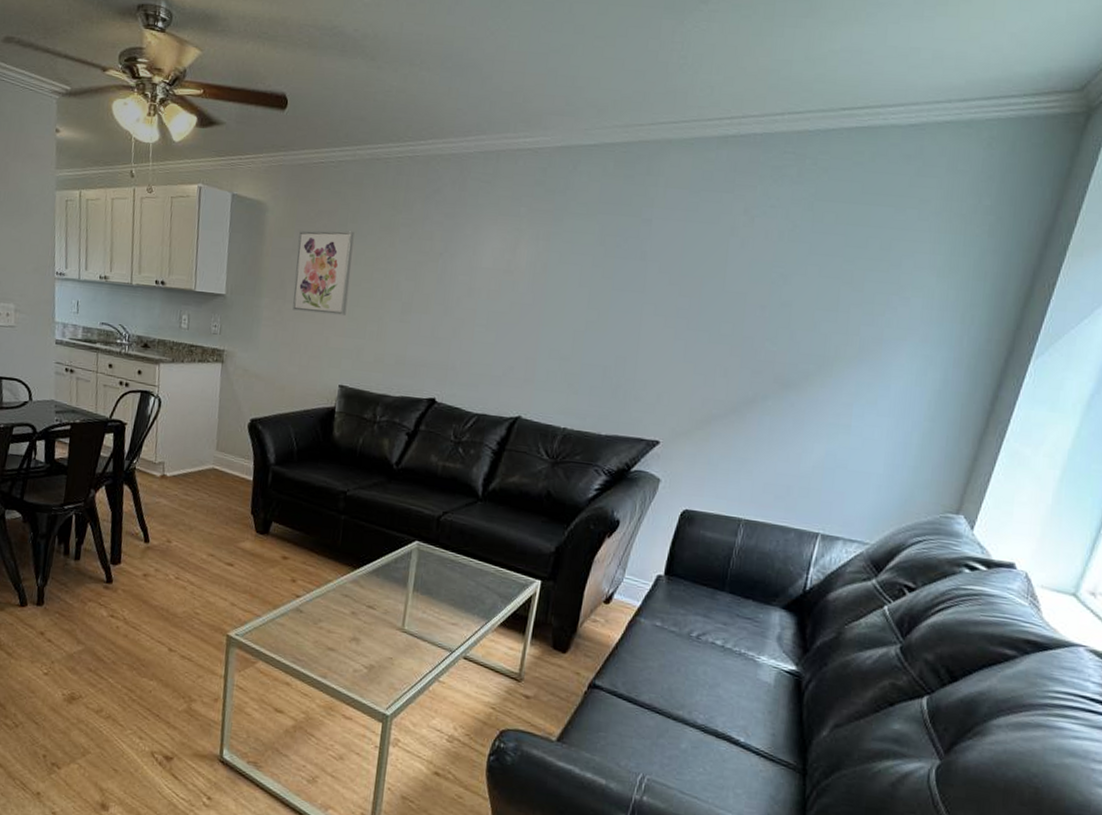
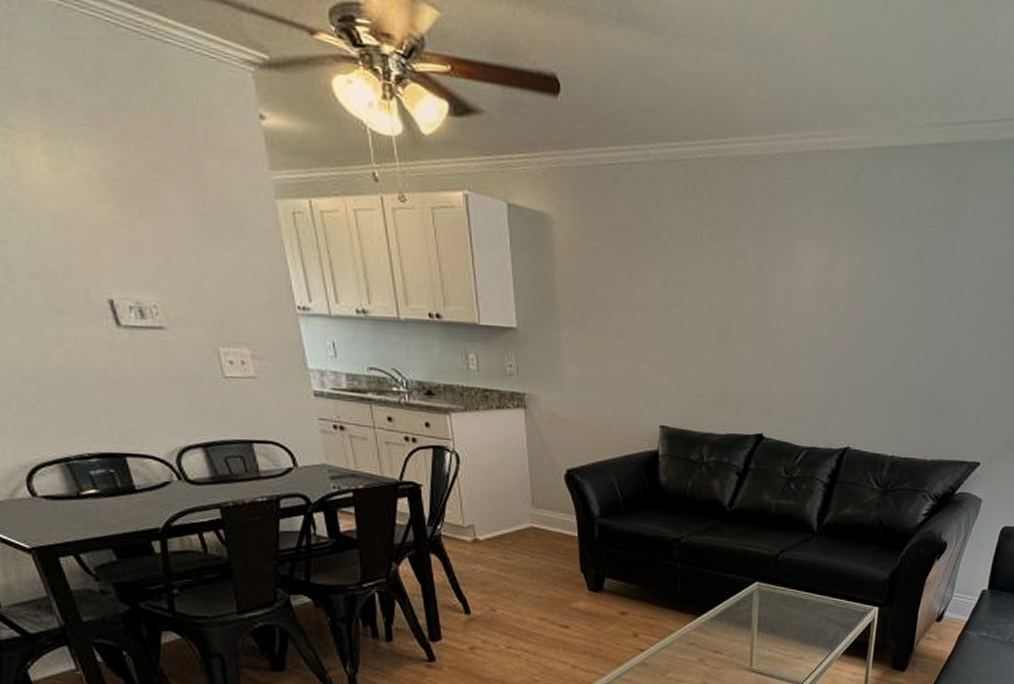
wall art: present [292,230,355,315] -> none [595,247,659,347]

